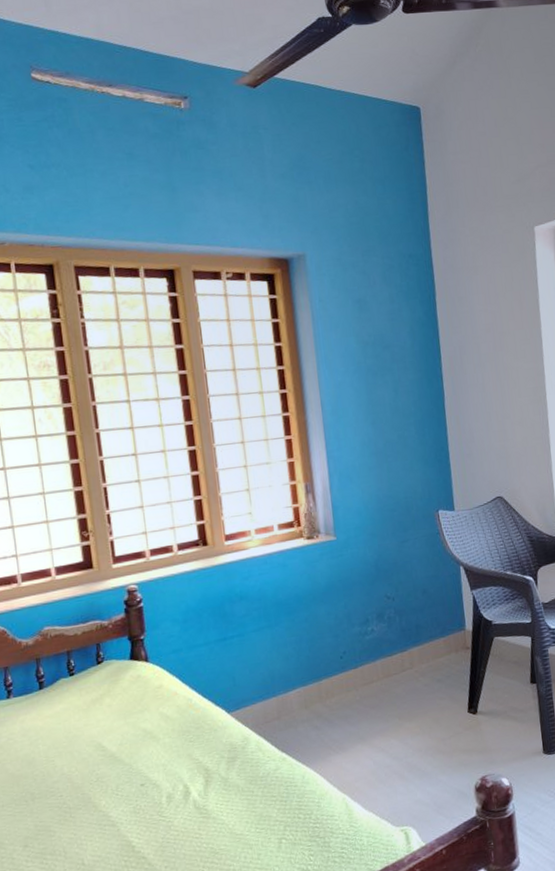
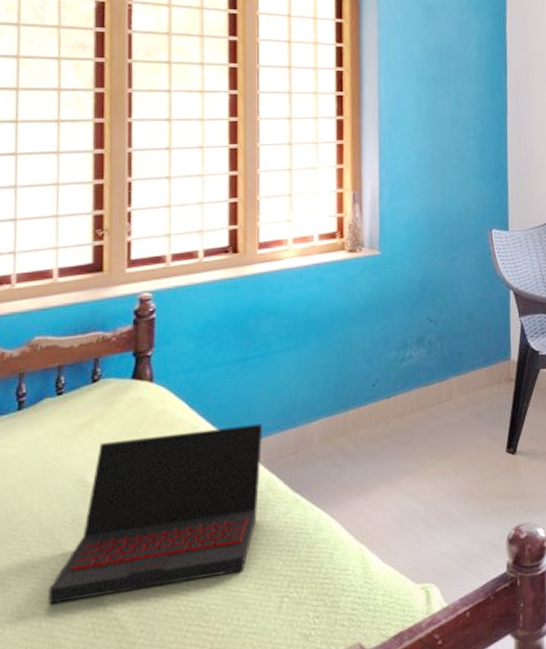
laptop: none [86,694,252,847] -> present [48,423,263,605]

